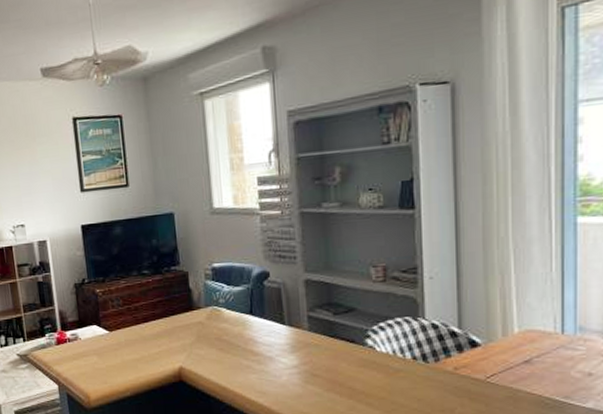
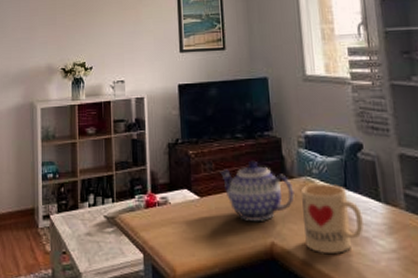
teapot: none [128,294,202,349] -> present [220,160,295,221]
mug: none [208,311,267,373] -> present [301,183,364,253]

